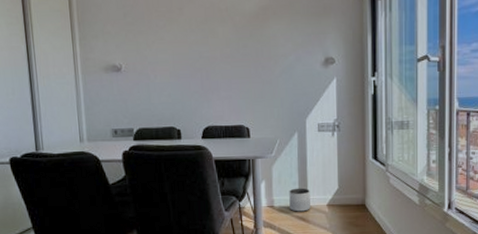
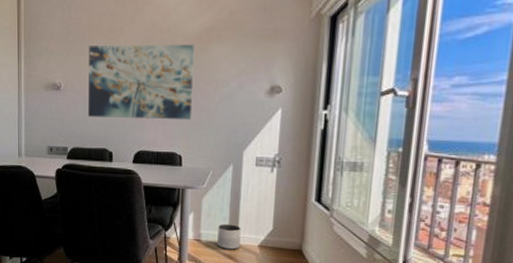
wall art: none [148,23,256,97] -> present [87,45,195,121]

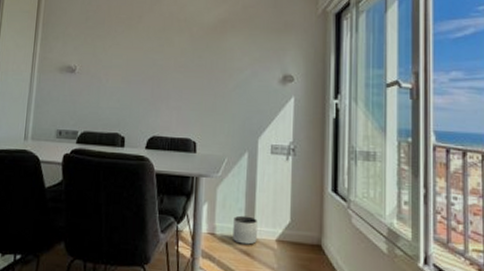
wall art: present [87,45,195,121] -> none [101,31,210,107]

